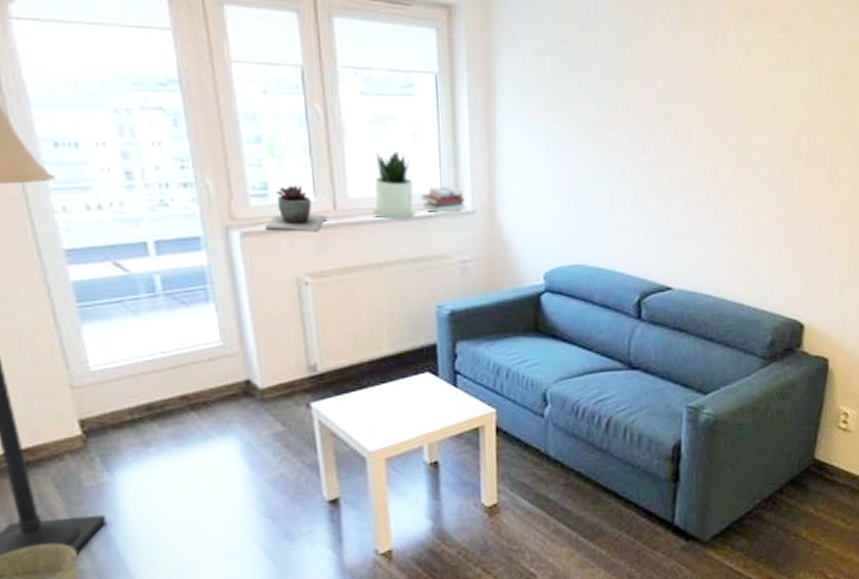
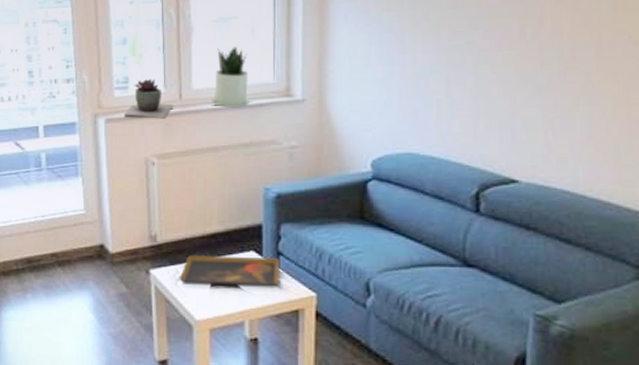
decorative tray: none [346,377,458,416] -> present [179,255,279,288]
books: present [420,186,465,215] -> none [254,76,296,104]

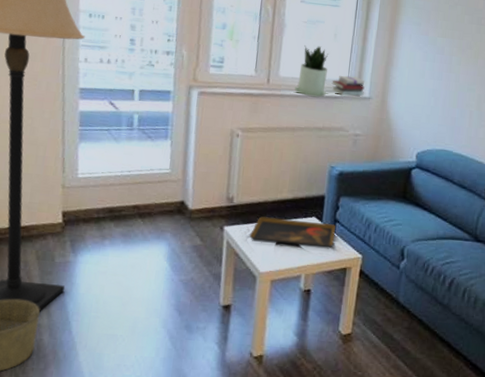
succulent plant: present [124,78,174,119] -> none [216,62,262,98]
books: none [254,76,296,104] -> present [331,75,365,97]

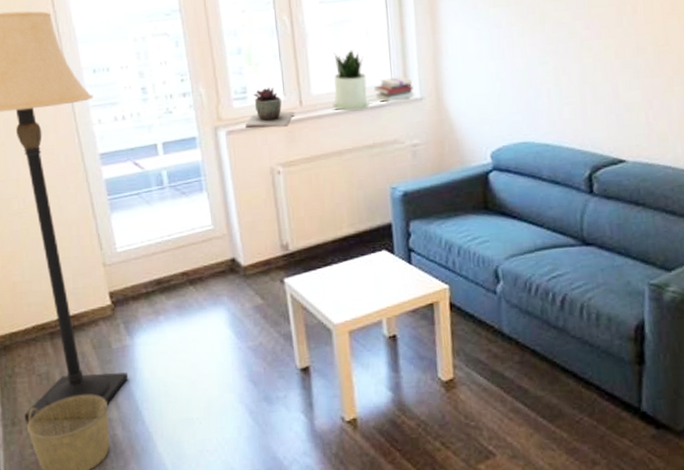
succulent plant: none [216,62,262,98] -> present [245,86,295,128]
decorative tray: present [249,216,336,249] -> none [314,255,413,291]

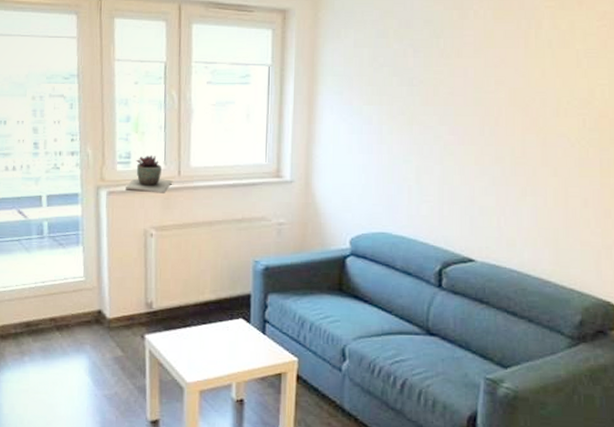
planter: present [331,50,371,112] -> none [207,129,244,186]
books: present [373,76,414,104] -> none [248,159,285,183]

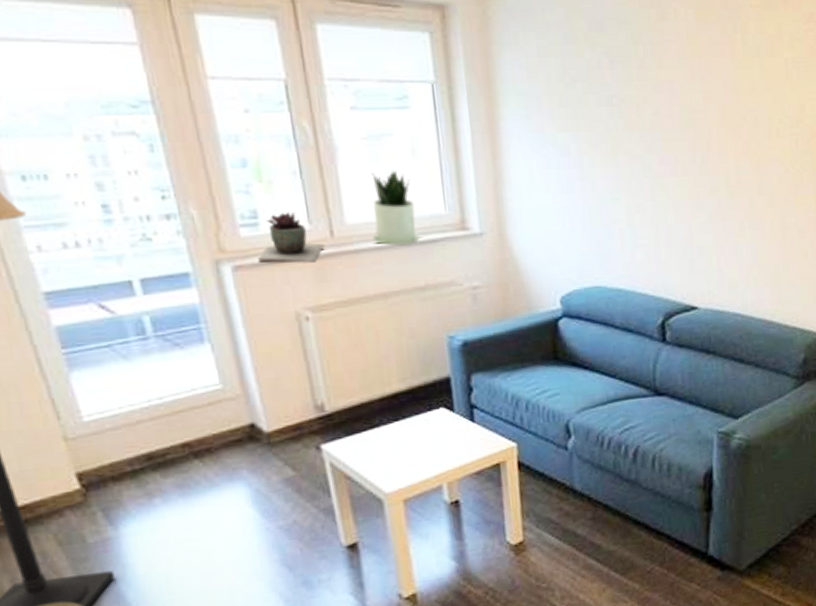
planter: none [207,129,244,186] -> present [371,171,421,247]

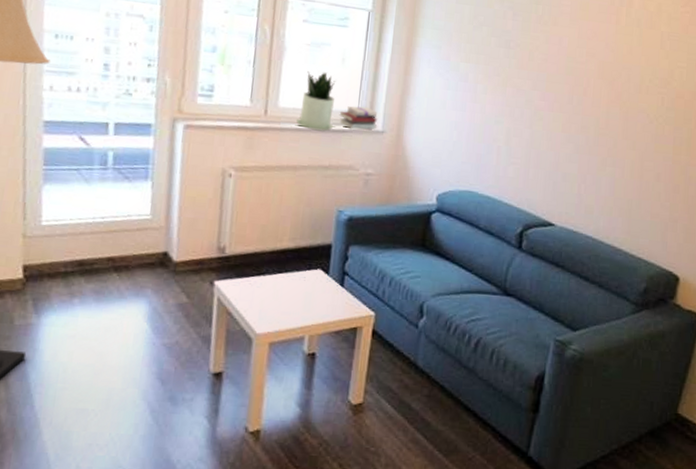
succulent plant: present [258,211,325,264] -> none [205,90,258,133]
books: none [423,206,472,239] -> present [339,106,377,131]

